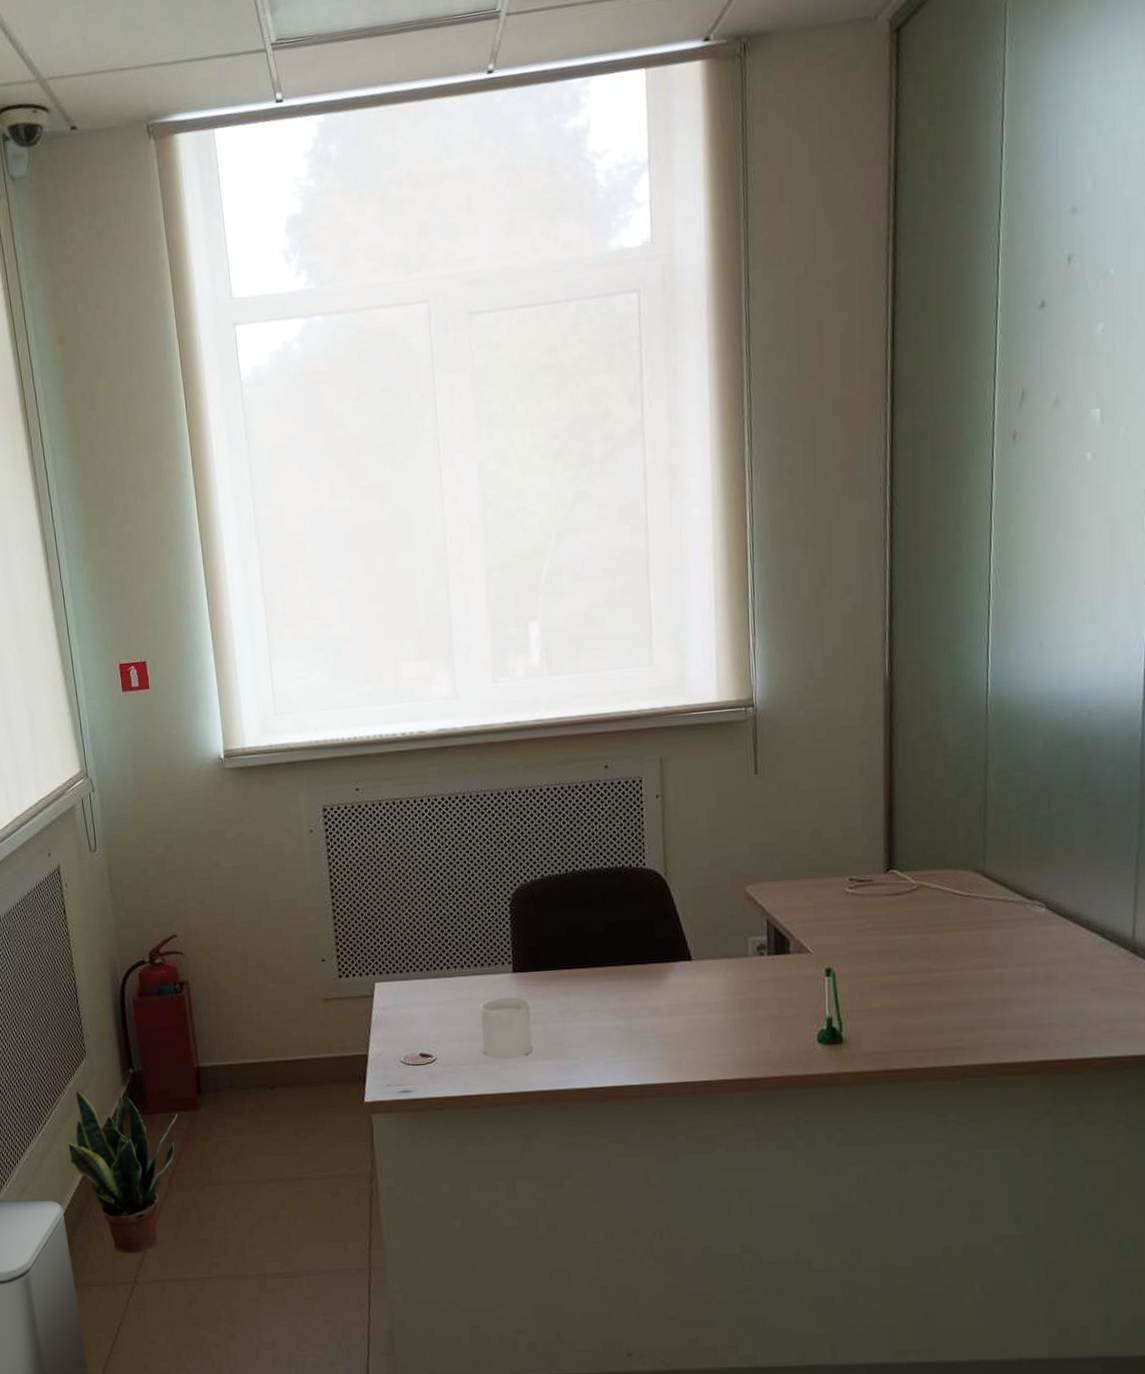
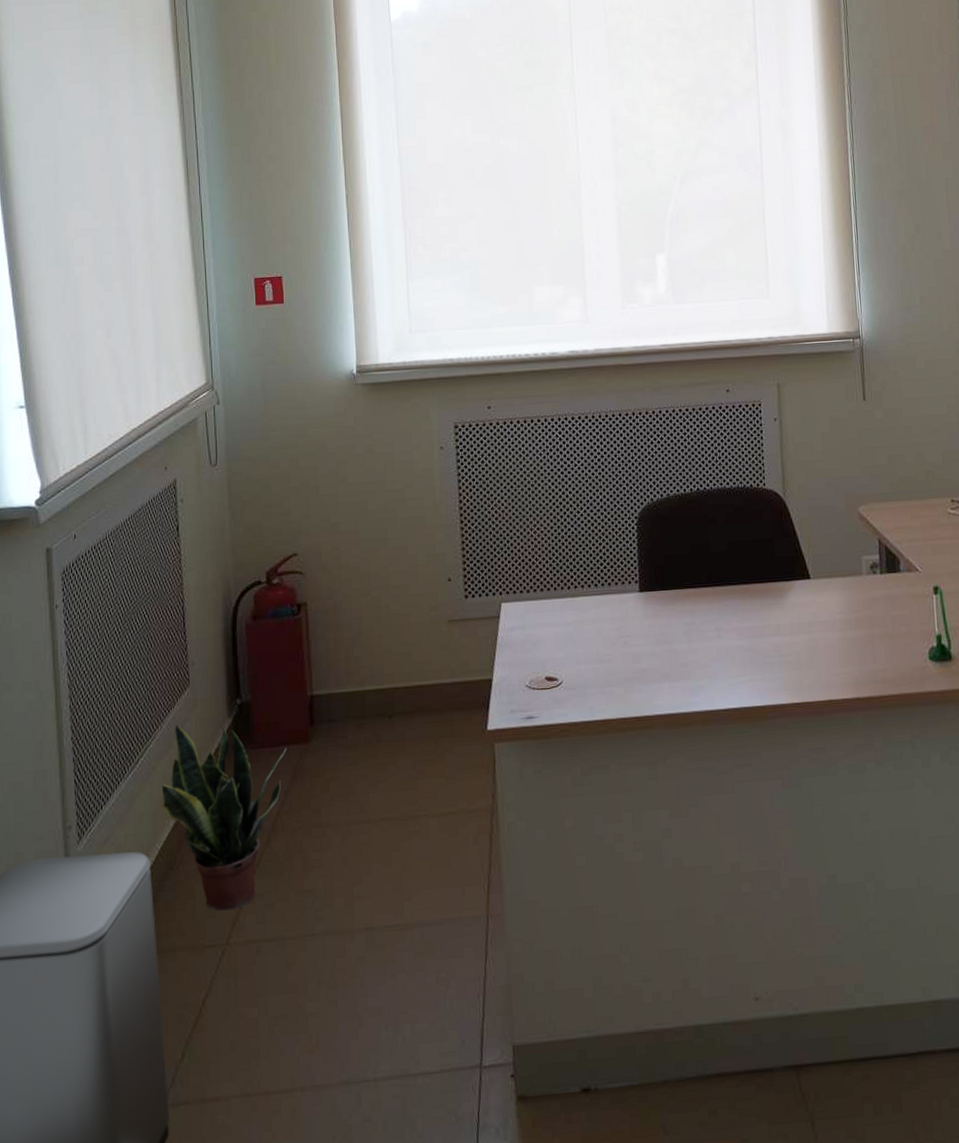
mug: present [479,997,533,1059] -> none [606,617,658,682]

